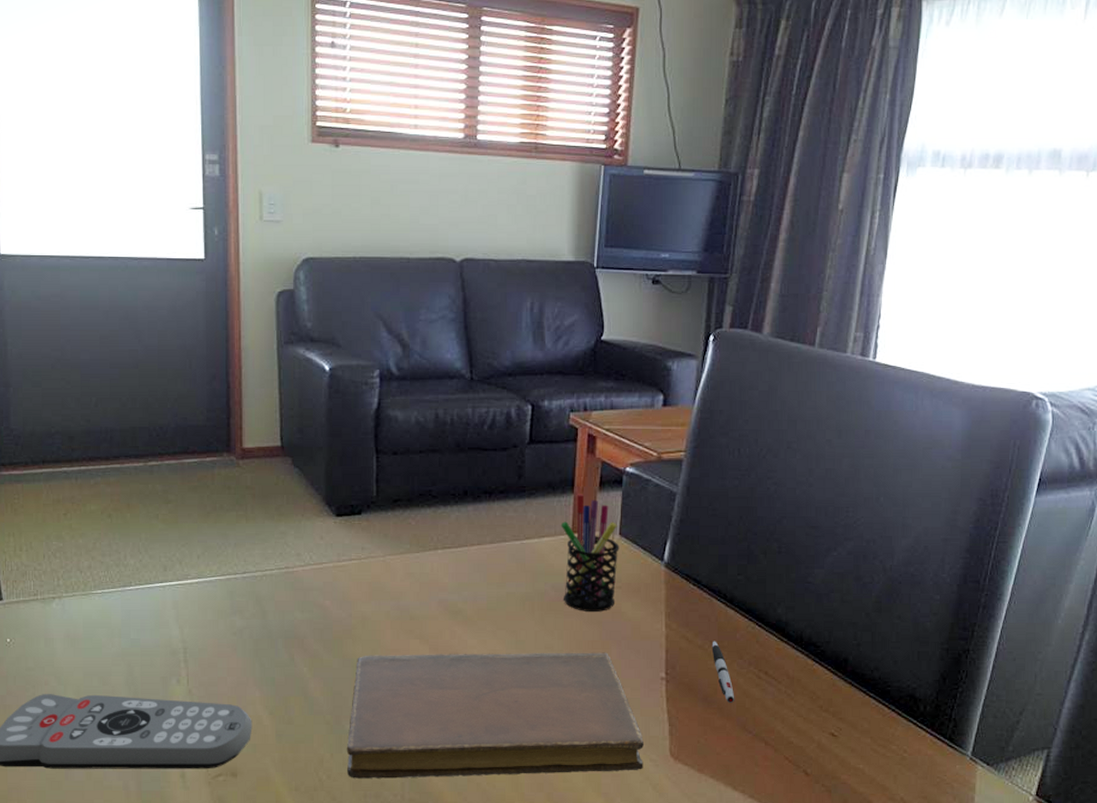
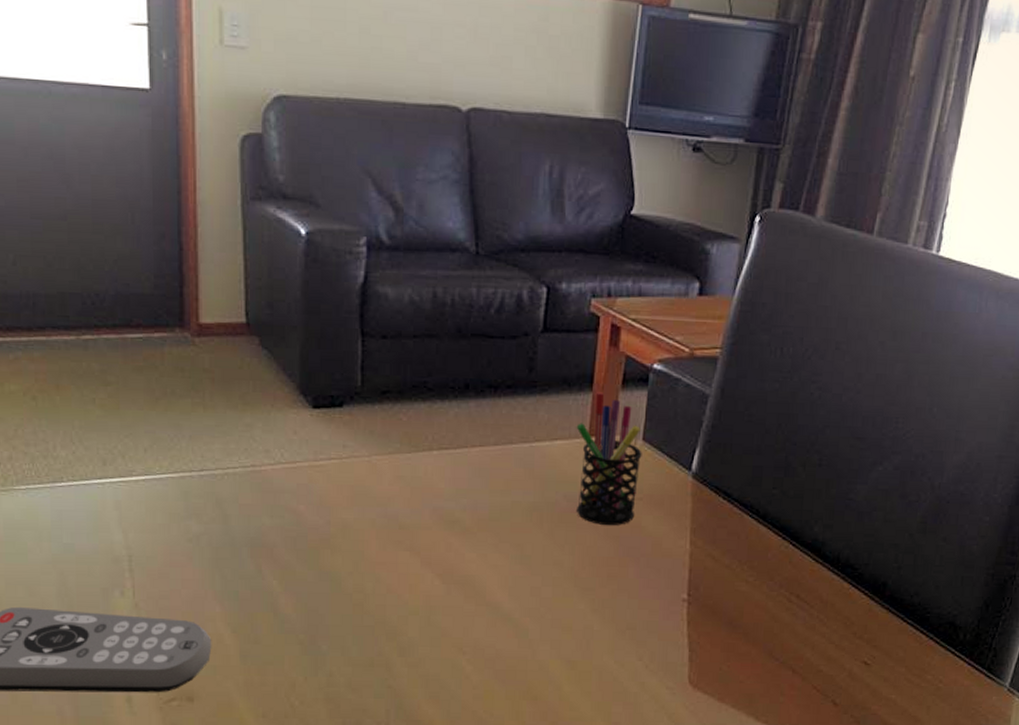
notebook: present [346,652,644,779] -> none [322,568,660,705]
pen: present [711,641,735,703] -> none [740,560,763,628]

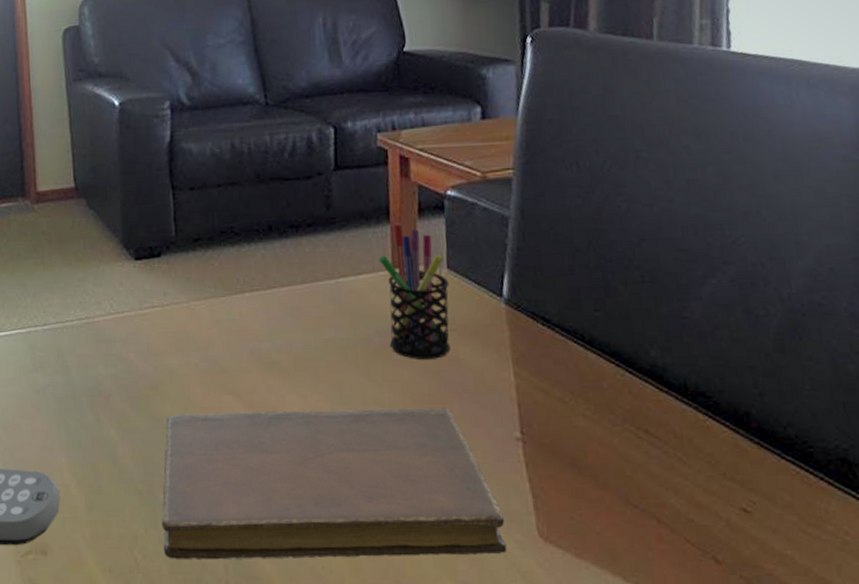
notebook: none [322,568,660,705] -> present [161,407,507,560]

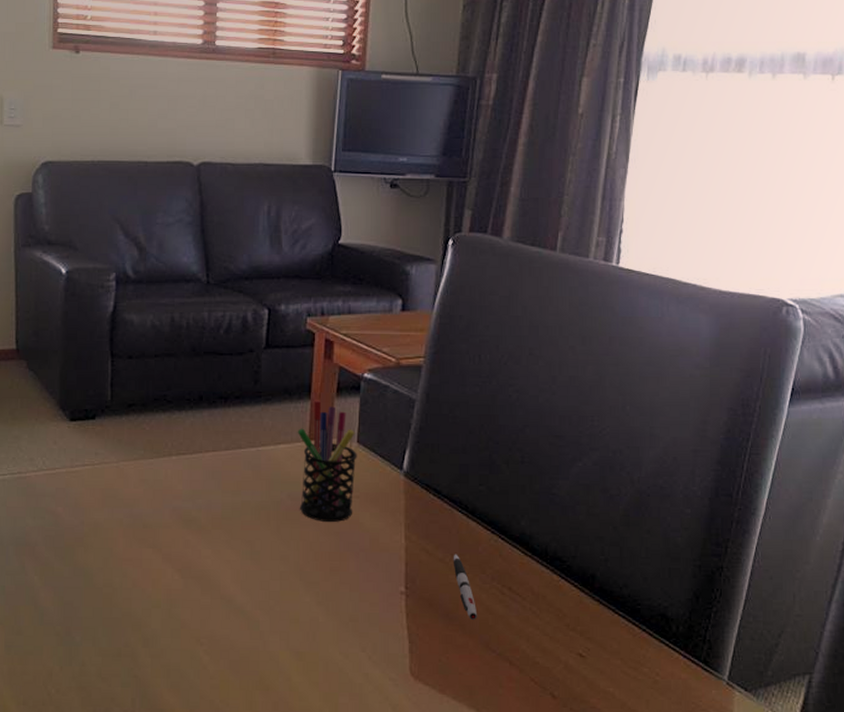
notebook: present [161,407,507,560] -> none [76,563,382,694]
pen: none [573,392,611,469] -> present [453,554,478,620]

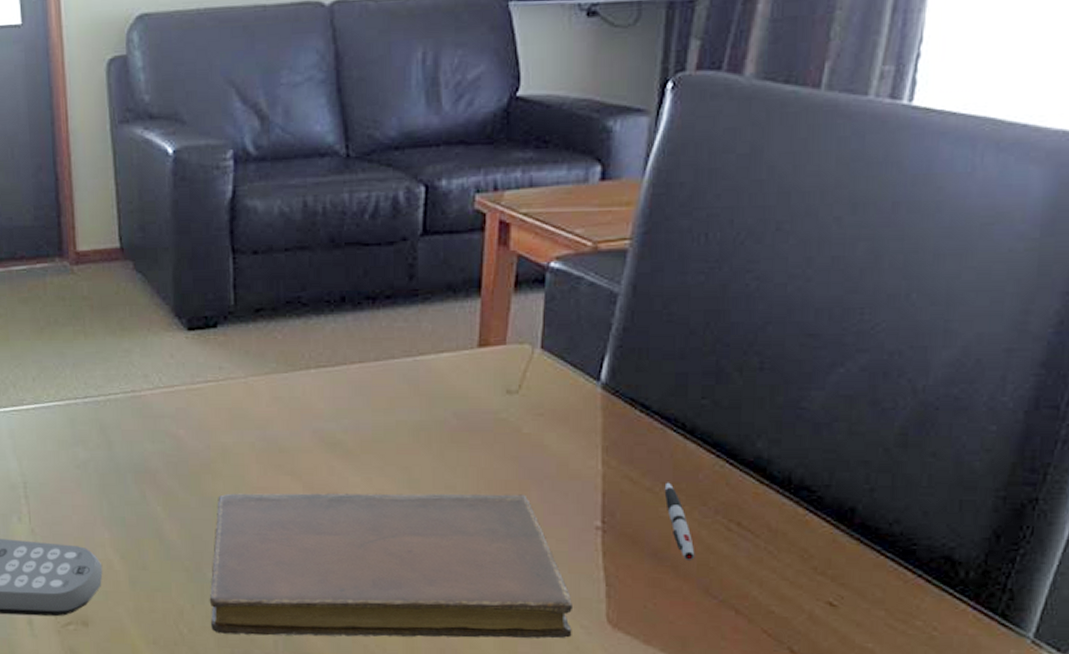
notebook: none [76,563,382,694] -> present [209,493,572,639]
pen holder: present [297,400,357,523] -> none [464,297,541,446]

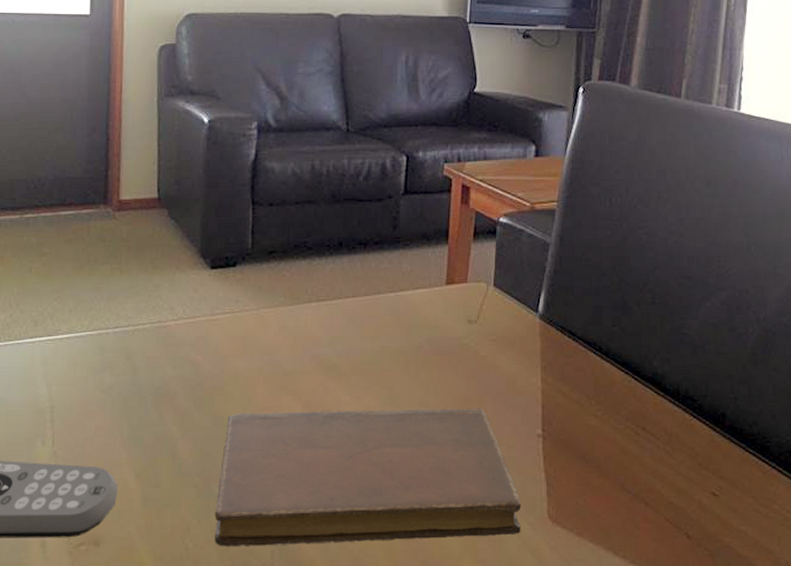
pen: present [664,482,695,560] -> none [588,395,613,461]

